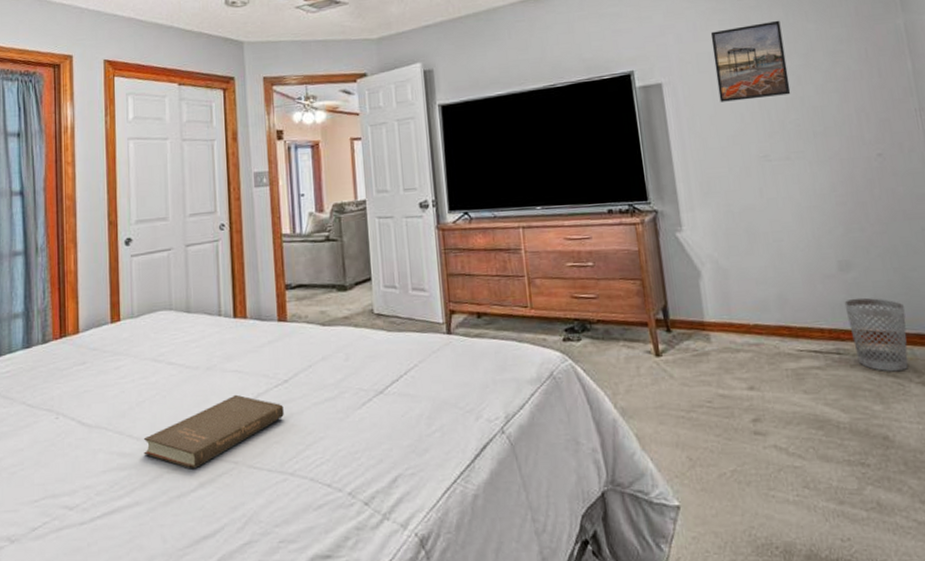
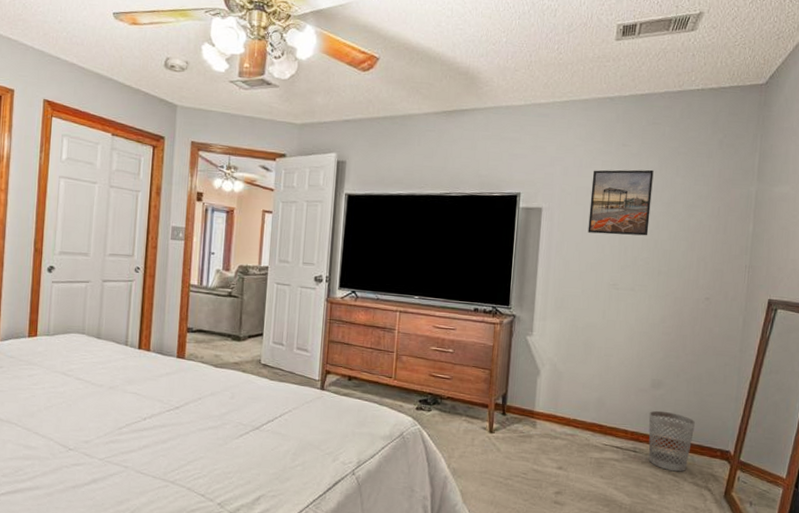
book: present [143,394,284,469] -> none [47,412,173,467]

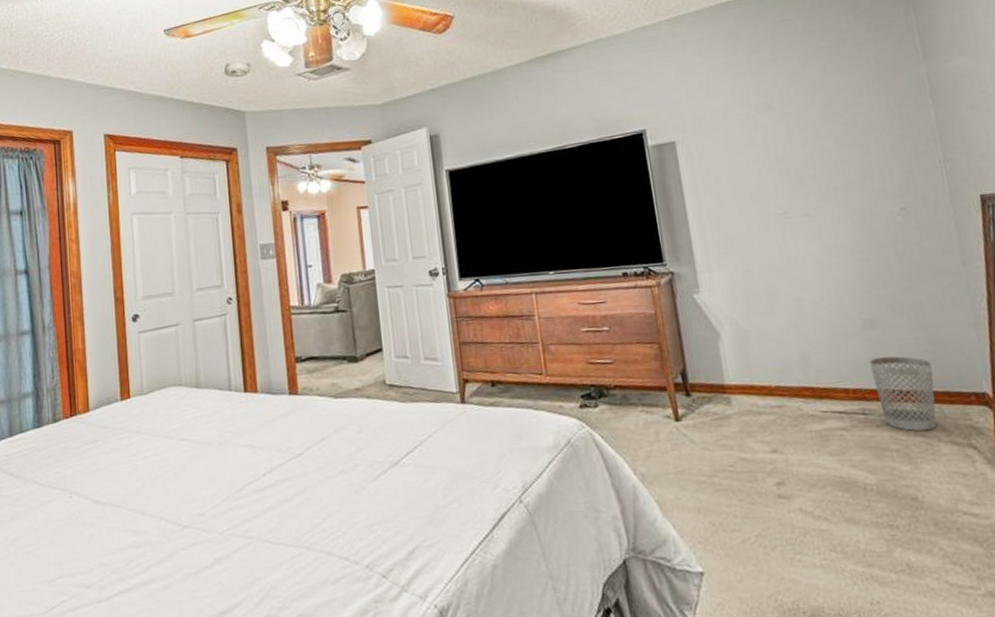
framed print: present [587,169,654,236] -> none [724,72,810,159]

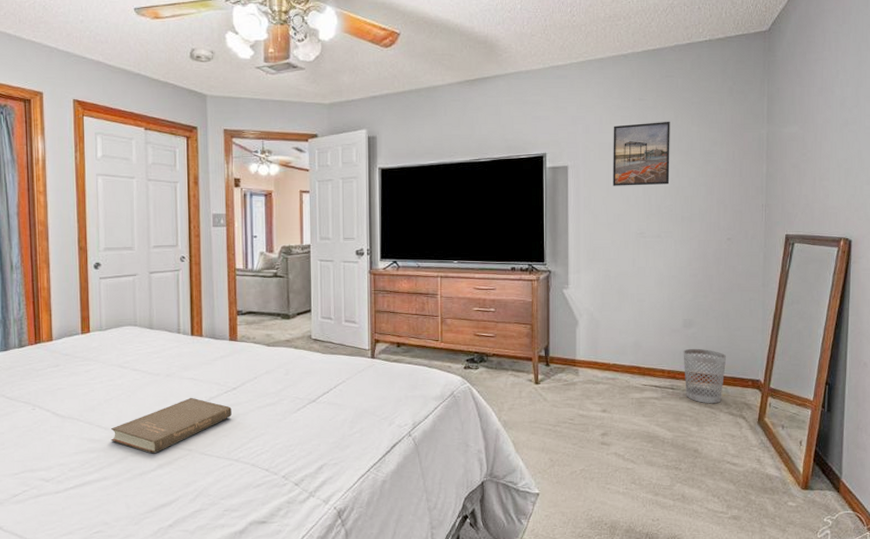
book: none [157,469,298,545] -> present [110,397,232,454]
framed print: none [724,72,810,159] -> present [612,121,670,186]

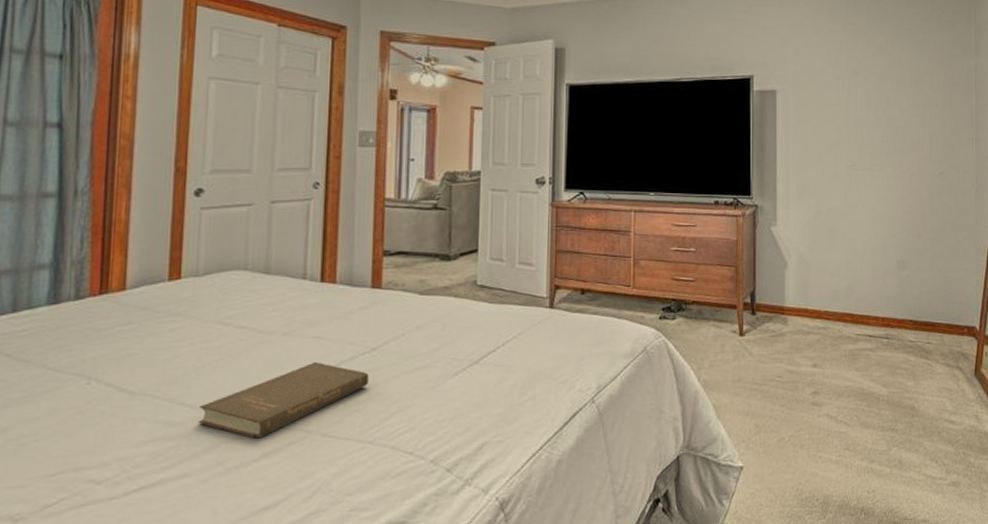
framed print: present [612,121,670,186] -> none [823,47,881,115]
wastebasket: present [683,348,727,404] -> none [897,292,942,355]

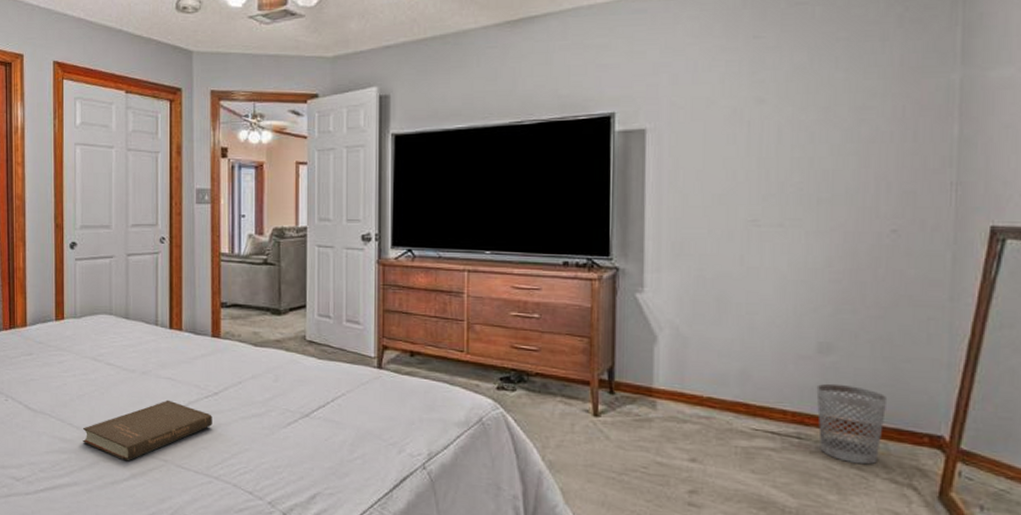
wastebasket: none [897,292,942,355] -> present [816,383,888,465]

